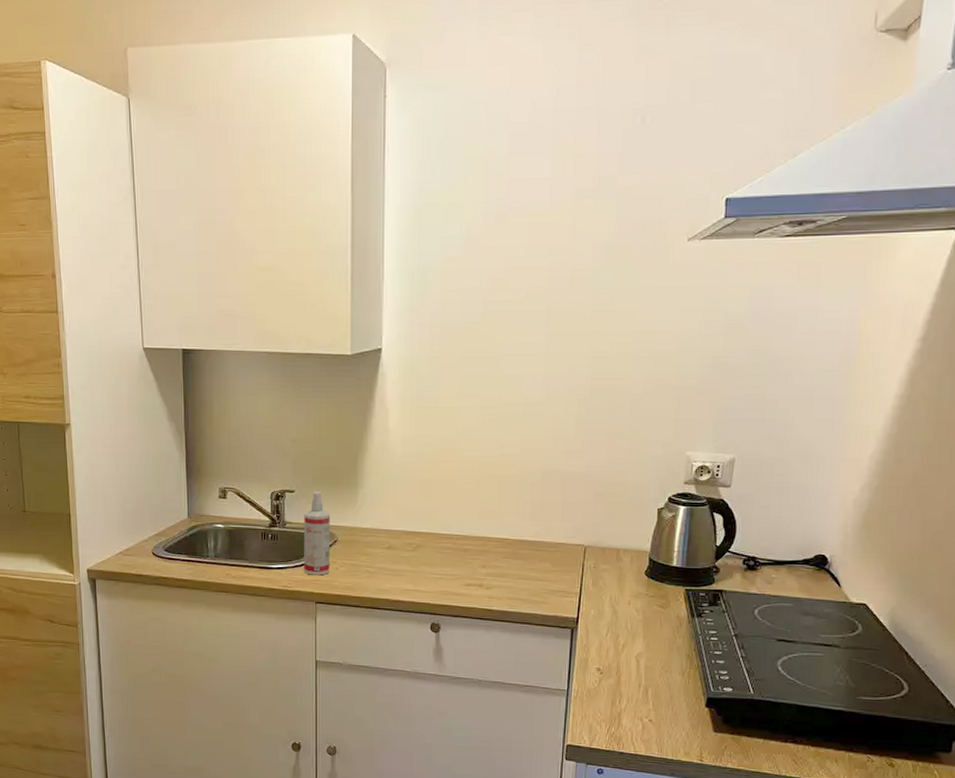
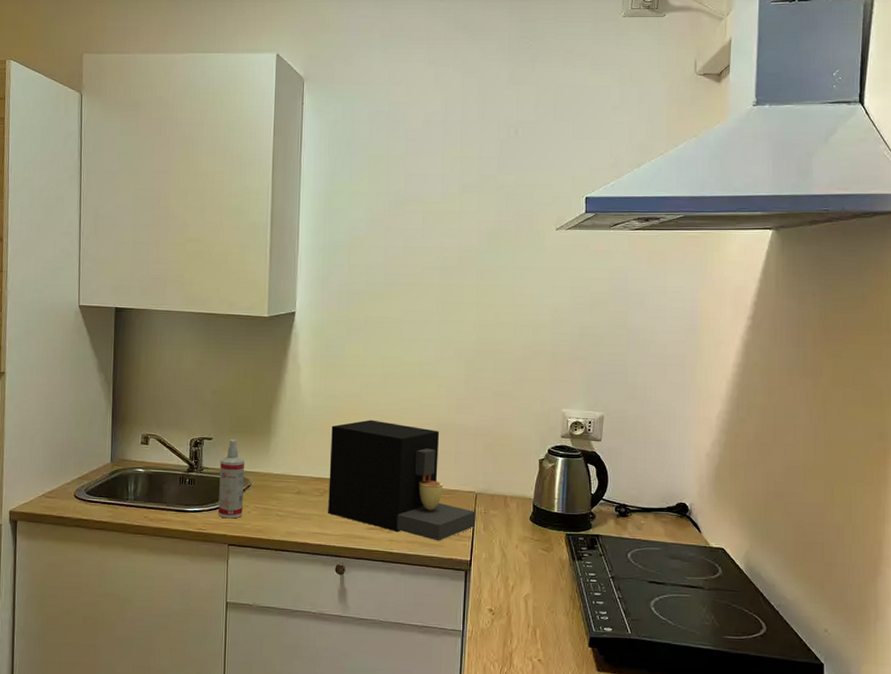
coffee maker: none [422,467,585,598] -> present [328,419,476,541]

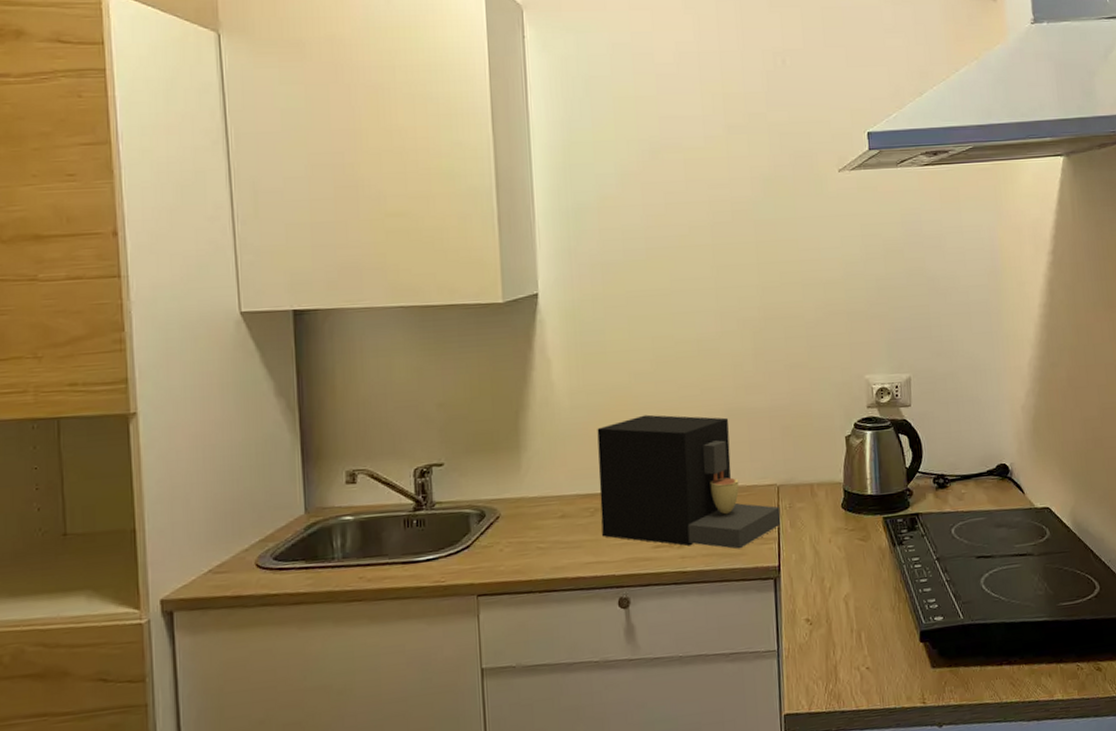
spray bottle: present [218,439,244,519] -> none [457,461,493,563]

